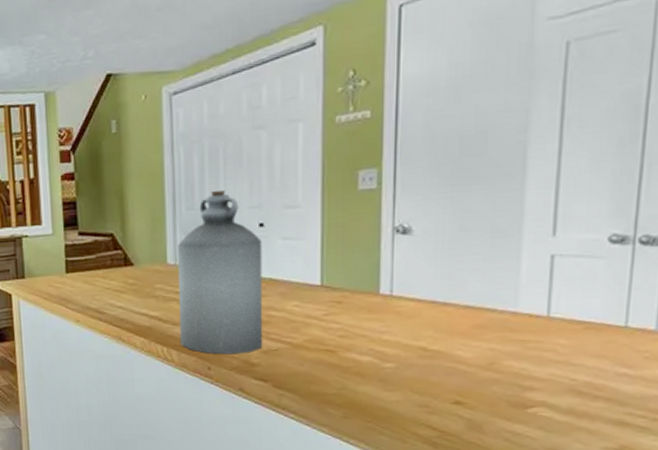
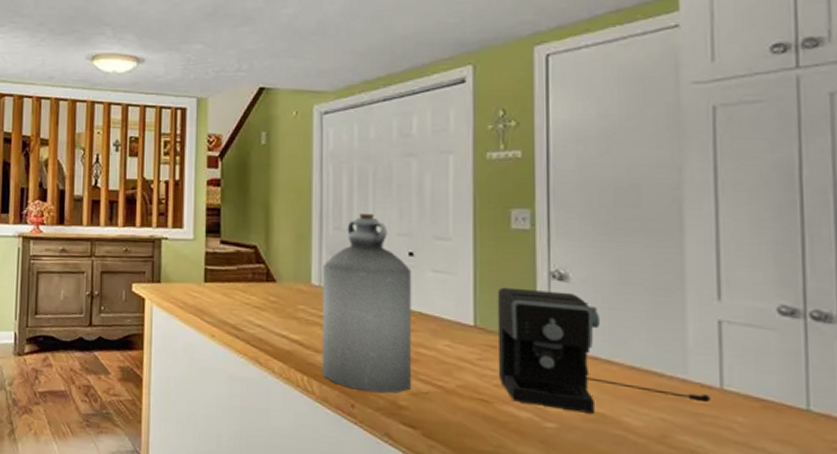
coffee maker: none [342,244,537,351] -> present [497,287,711,414]

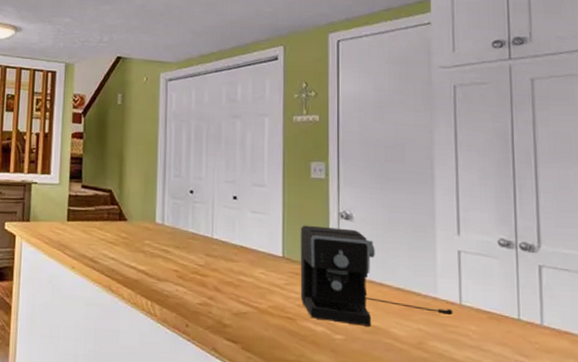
bottle: present [321,214,412,393] -> none [162,164,235,314]

